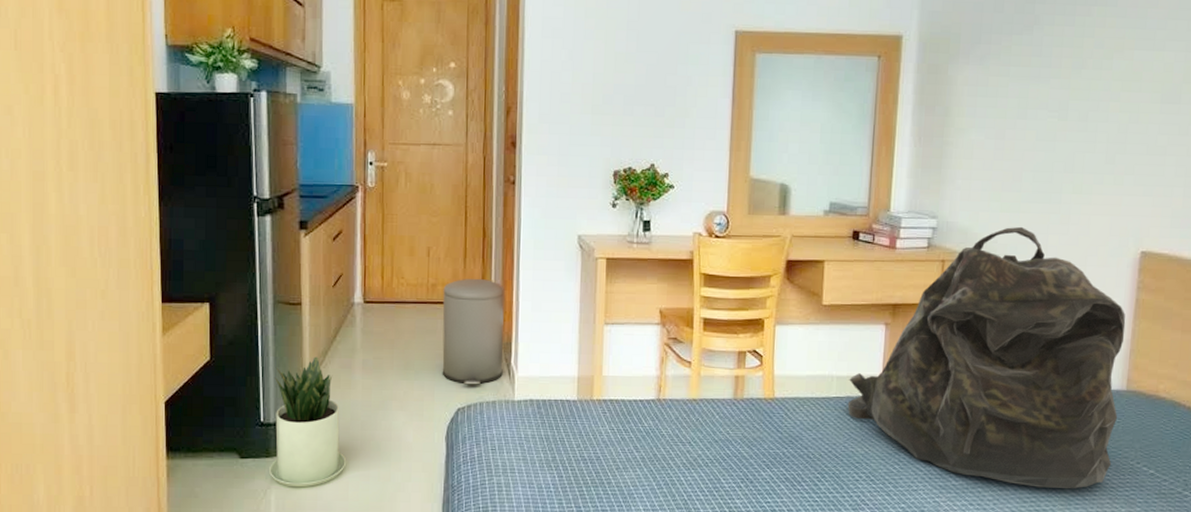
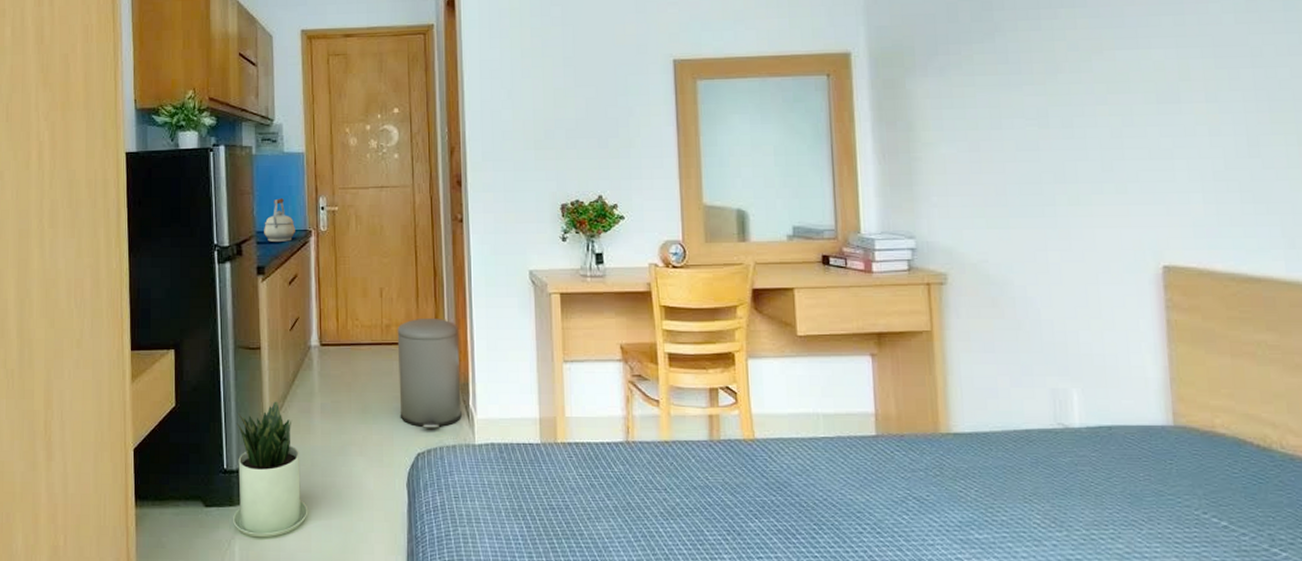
kettle: none [308,151,341,197] -> present [264,198,295,243]
backpack: present [847,226,1126,488] -> none [837,243,1171,544]

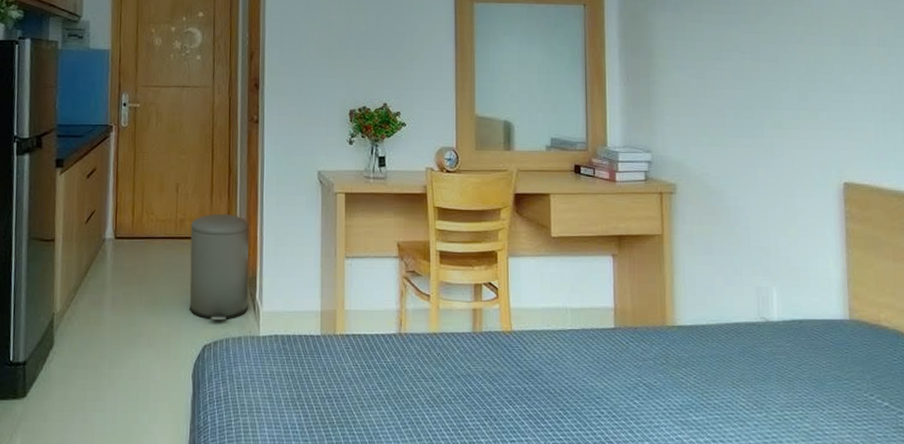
planter: present [233,401,309,538] -> none [16,293,94,431]
kettle: present [264,198,295,243] -> none [65,93,97,137]

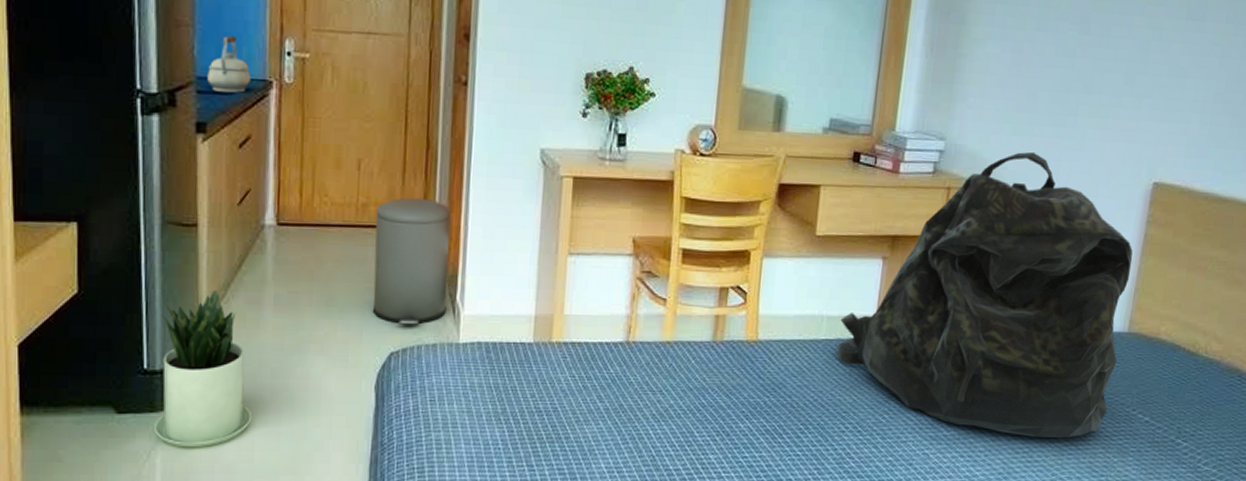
planter: none [16,293,94,431] -> present [154,290,253,448]
kettle: none [65,93,97,137] -> present [207,35,251,94]
backpack: none [582,159,846,423] -> present [837,151,1133,437]

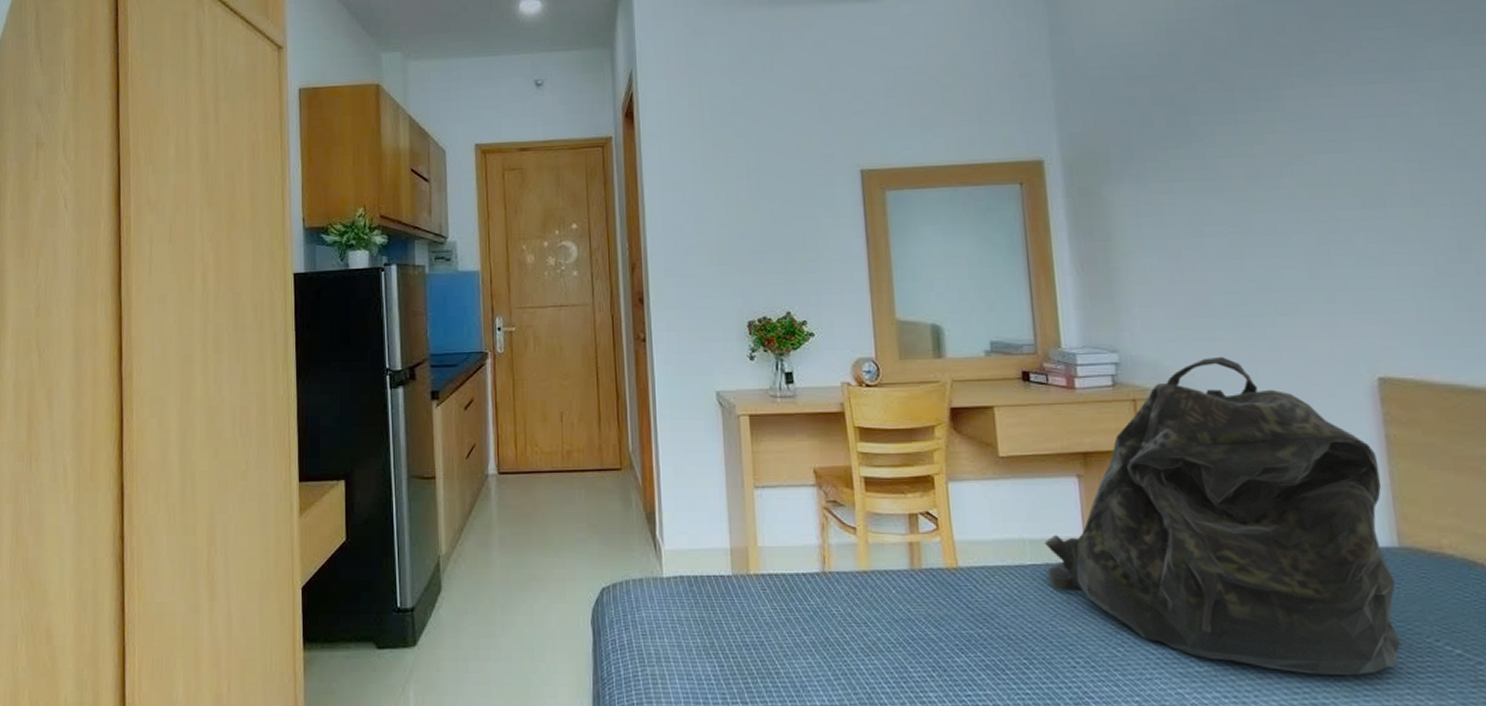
planter: present [154,290,253,448] -> none [407,534,488,682]
kettle: present [207,35,251,94] -> none [438,319,471,366]
pedal bin: present [372,197,451,325] -> none [578,442,648,561]

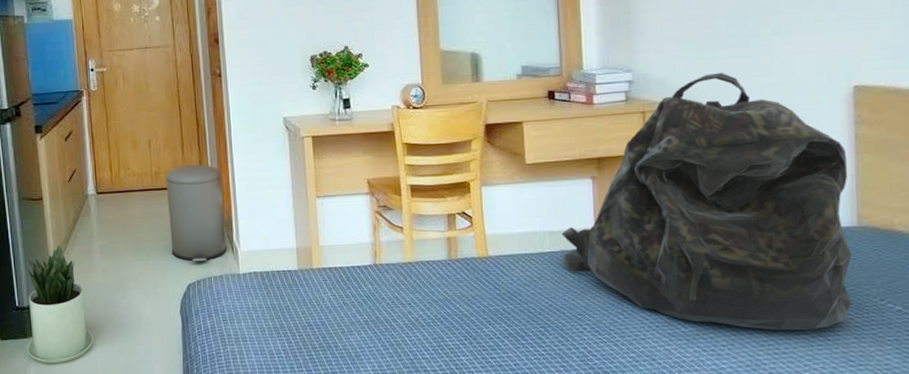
planter: none [407,534,488,682] -> present [24,245,94,364]
pedal bin: none [578,442,648,561] -> present [165,164,227,262]

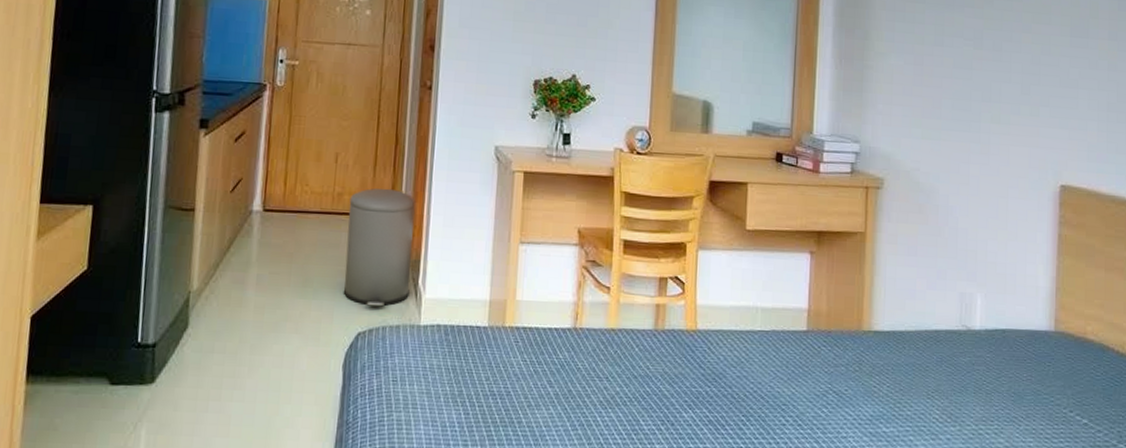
planter: present [24,245,94,364] -> none [142,269,231,421]
backpack: present [561,72,852,330] -> none [773,154,1050,439]

